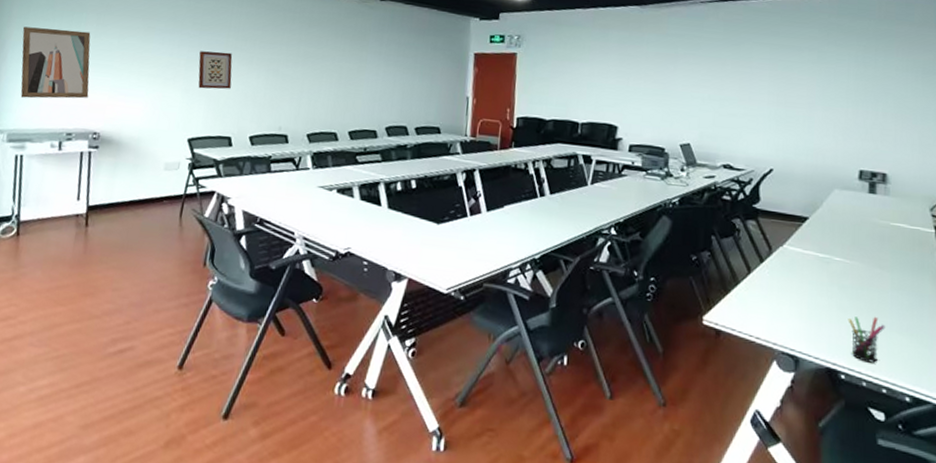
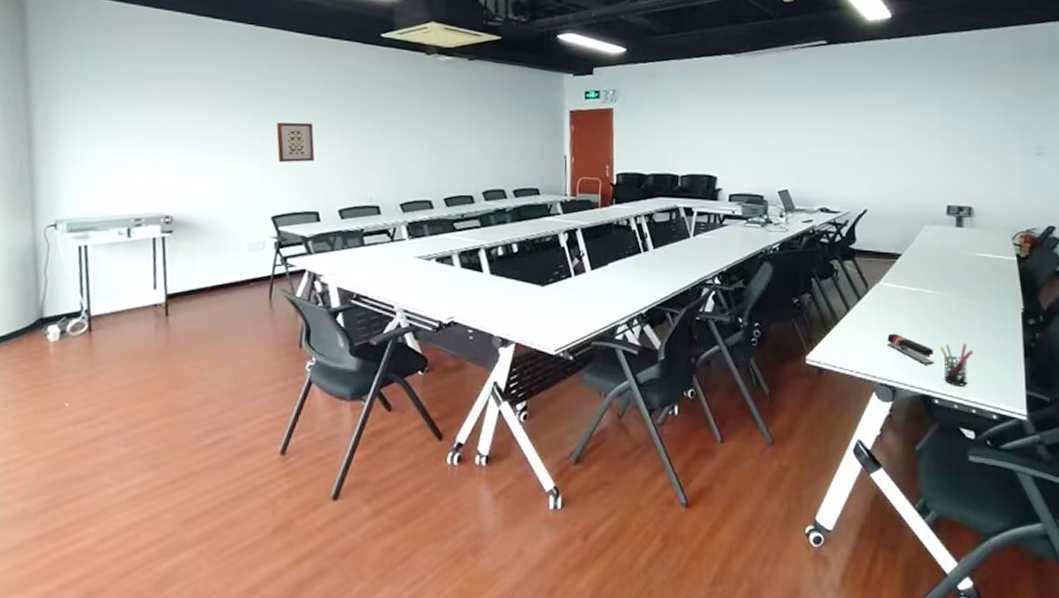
wall art: present [20,26,91,99] -> none [73,105,157,184]
stapler: none [790,300,842,338] -> present [887,333,934,365]

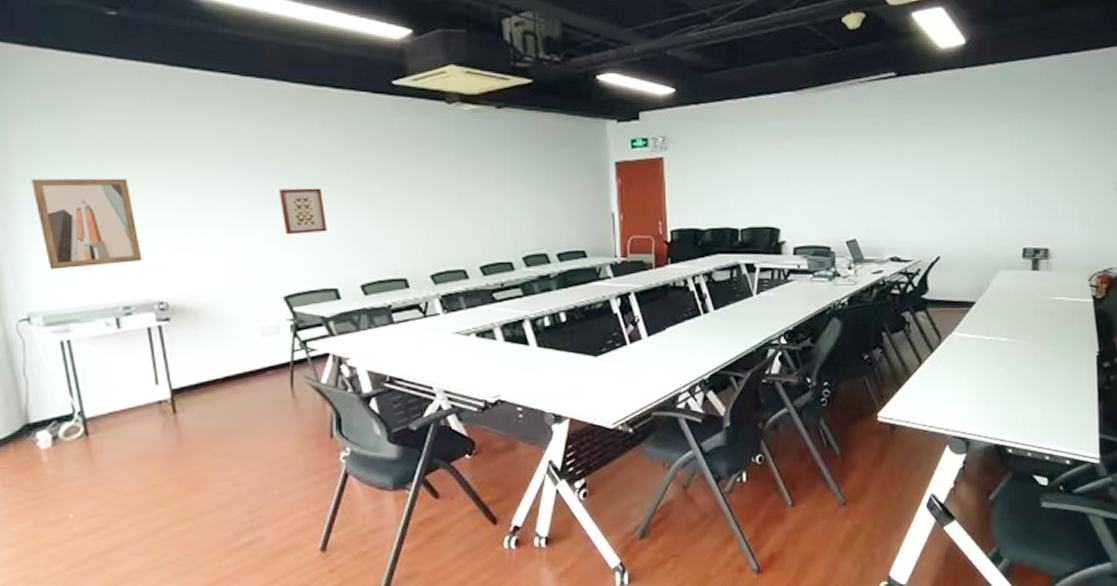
wall art: none [73,105,157,184] -> present [30,178,142,270]
stapler: present [887,333,934,365] -> none [961,384,1008,415]
pen holder: present [940,343,974,386] -> none [1014,390,1048,434]

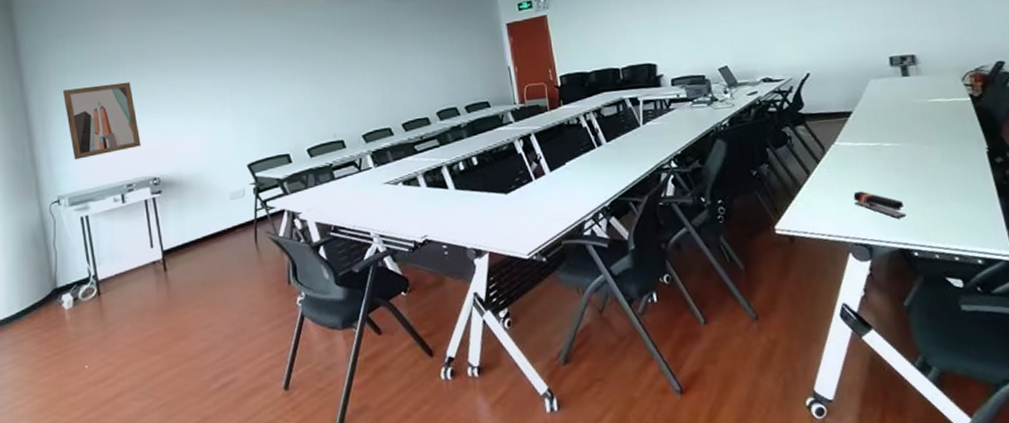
wall art: present [279,188,327,235] -> none [242,73,279,114]
stapler: none [961,384,1008,415] -> present [853,191,907,219]

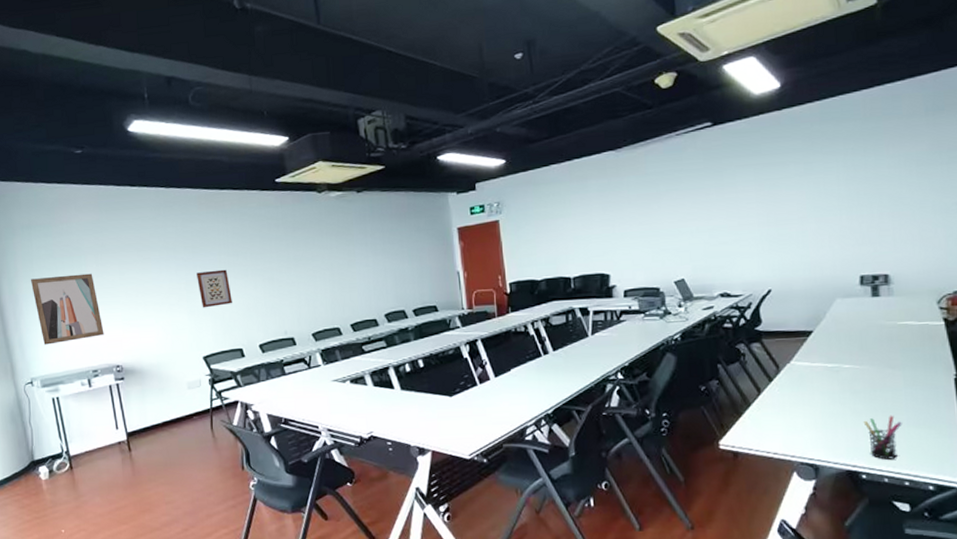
wall art: none [242,73,279,114] -> present [197,269,232,308]
stapler: present [853,191,907,219] -> none [804,411,859,441]
pen holder: none [909,190,945,236] -> present [863,415,902,460]

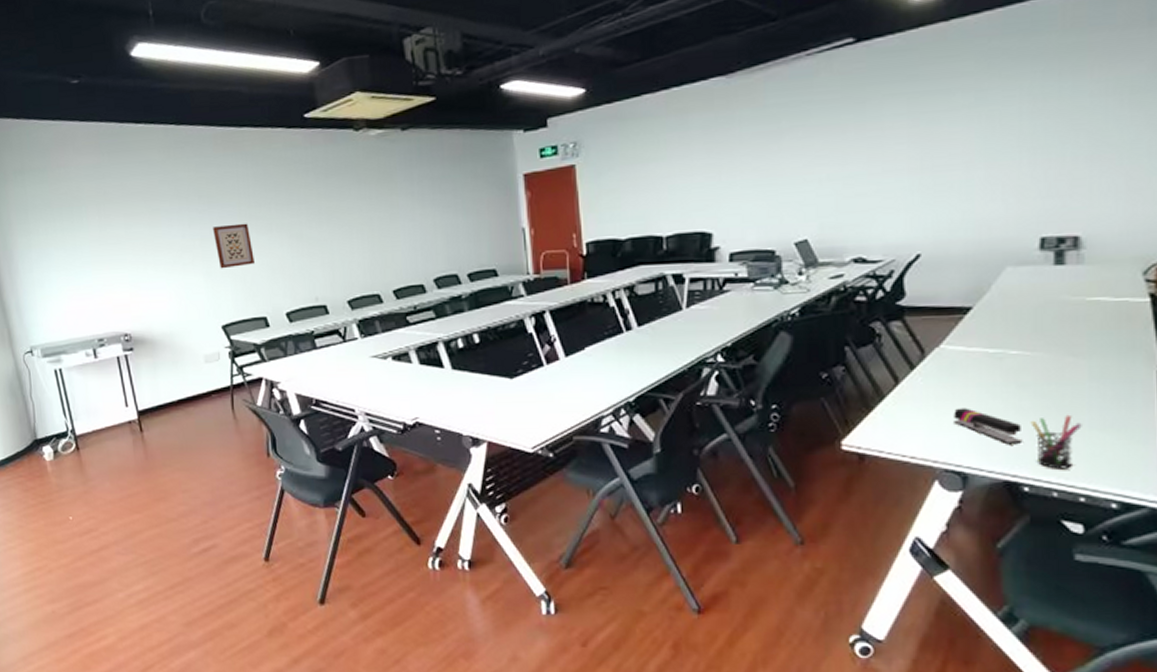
wall art: present [30,273,104,345] -> none [25,226,110,309]
stapler: none [804,411,859,441] -> present [954,408,1023,445]

